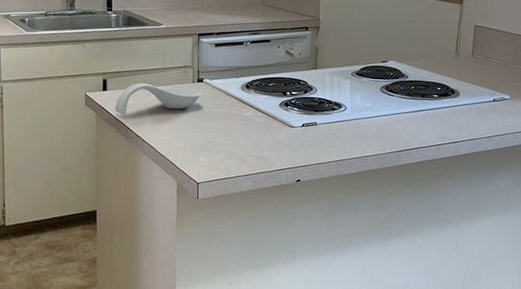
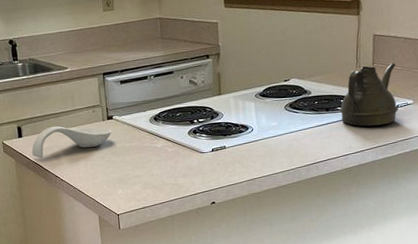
teapot: none [435,55,495,118] -> present [339,62,399,127]

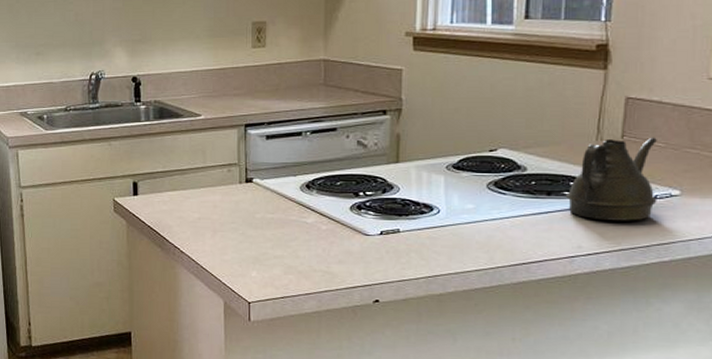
spoon rest: present [32,126,111,159] -> none [148,186,249,223]

